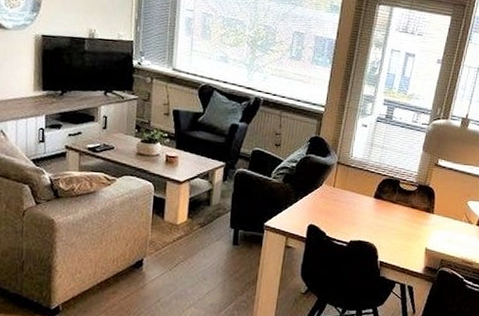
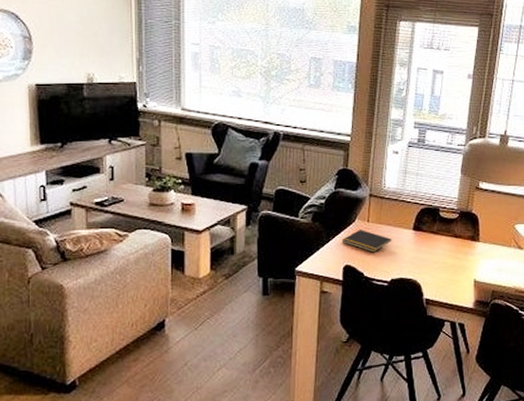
notepad: none [308,193,354,215] -> present [341,230,392,253]

